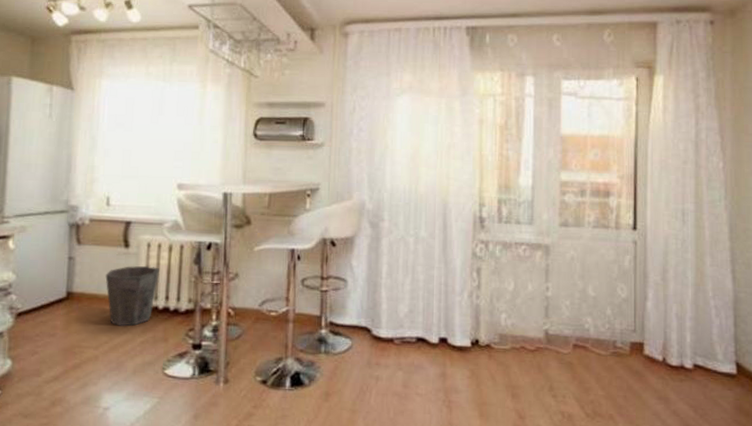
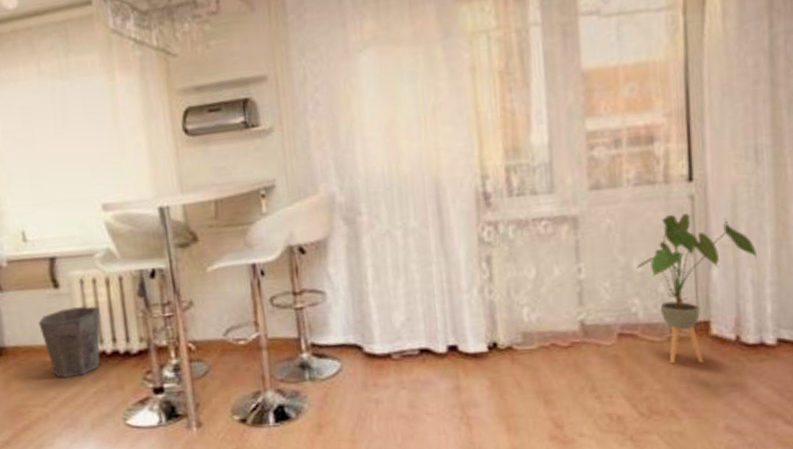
house plant: none [590,254,681,377] -> present [636,212,757,364]

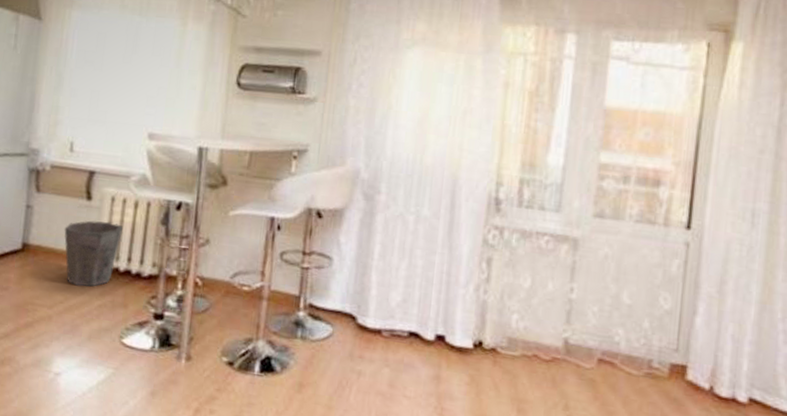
house plant: present [636,212,757,364] -> none [625,256,741,406]

